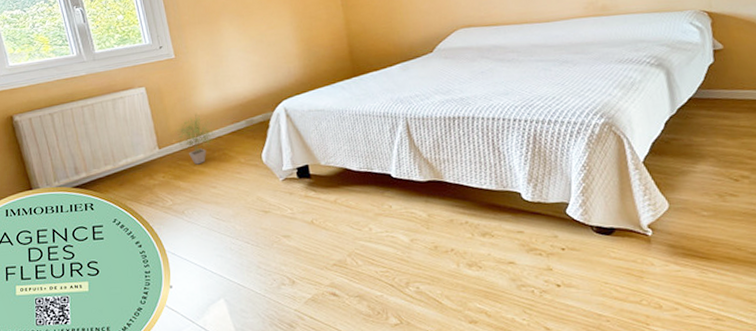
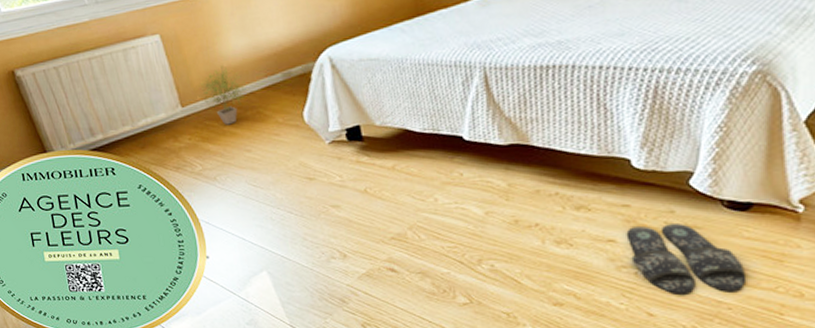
slippers: none [522,247,618,310] -> present [626,224,747,295]

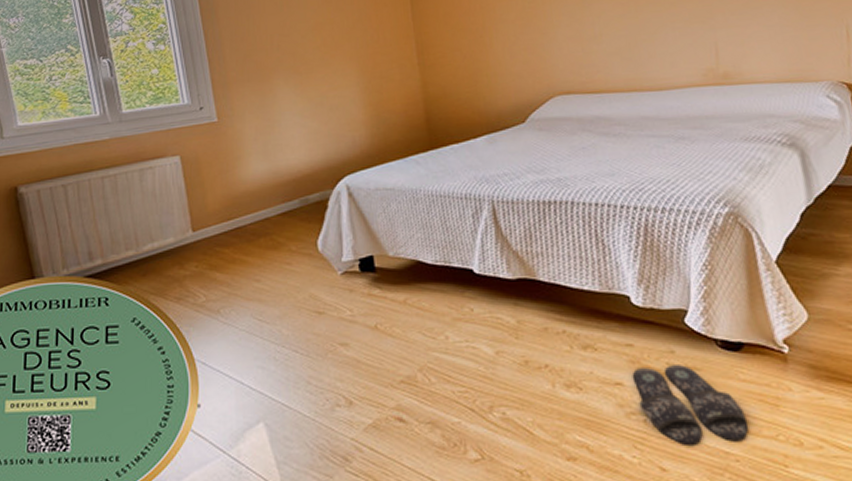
potted plant: present [197,65,247,125] -> none [212,190,263,252]

